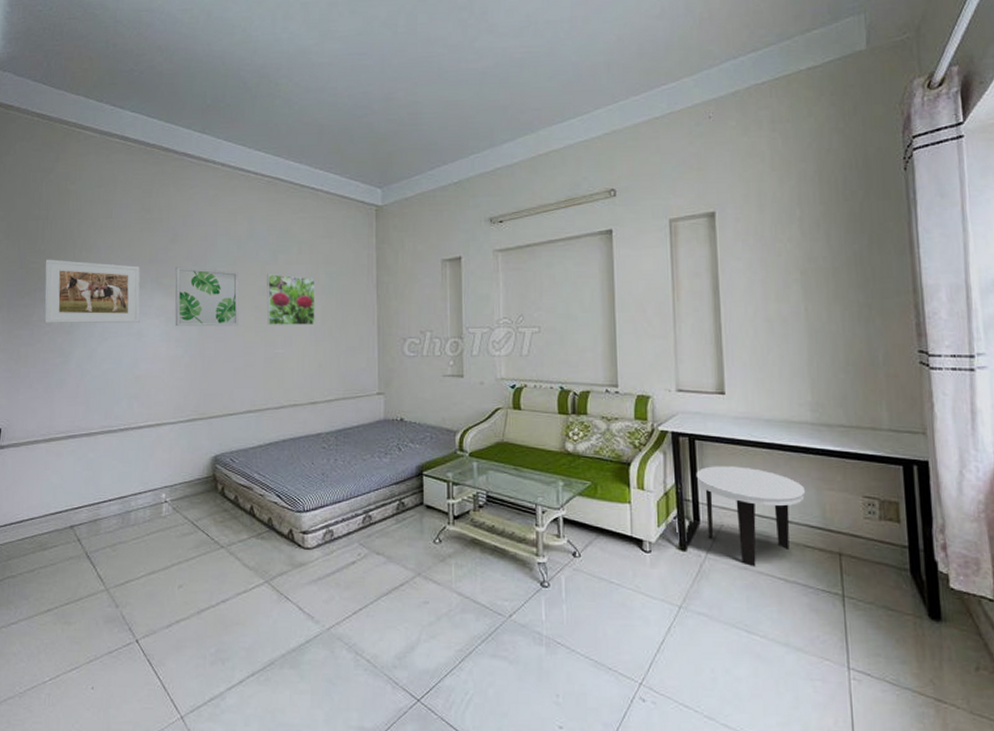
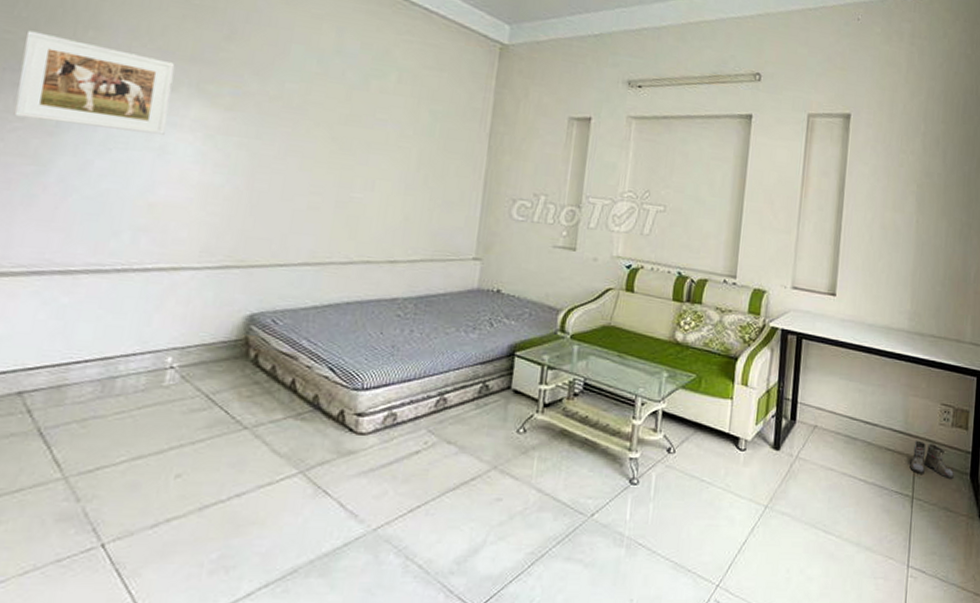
wall art: present [175,267,239,327] -> none [216,72,315,159]
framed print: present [266,274,315,325] -> none [345,101,414,170]
side table: present [696,466,806,567] -> none [798,366,894,468]
boots: none [832,536,890,577] -> present [907,440,954,480]

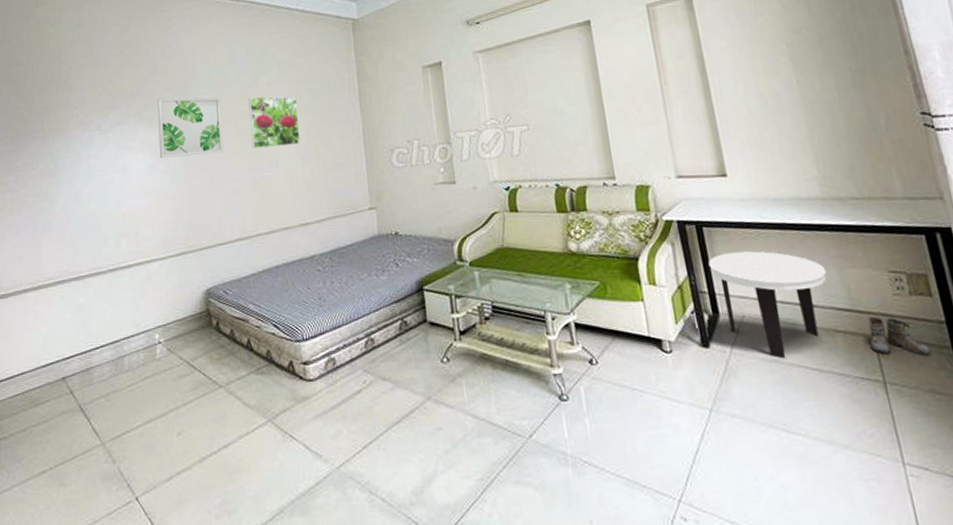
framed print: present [14,30,175,136] -> none [28,101,124,168]
wall art: none [216,72,315,159] -> present [157,97,223,158]
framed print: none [345,101,414,170] -> present [249,96,300,149]
side table: none [798,366,894,468] -> present [708,251,827,359]

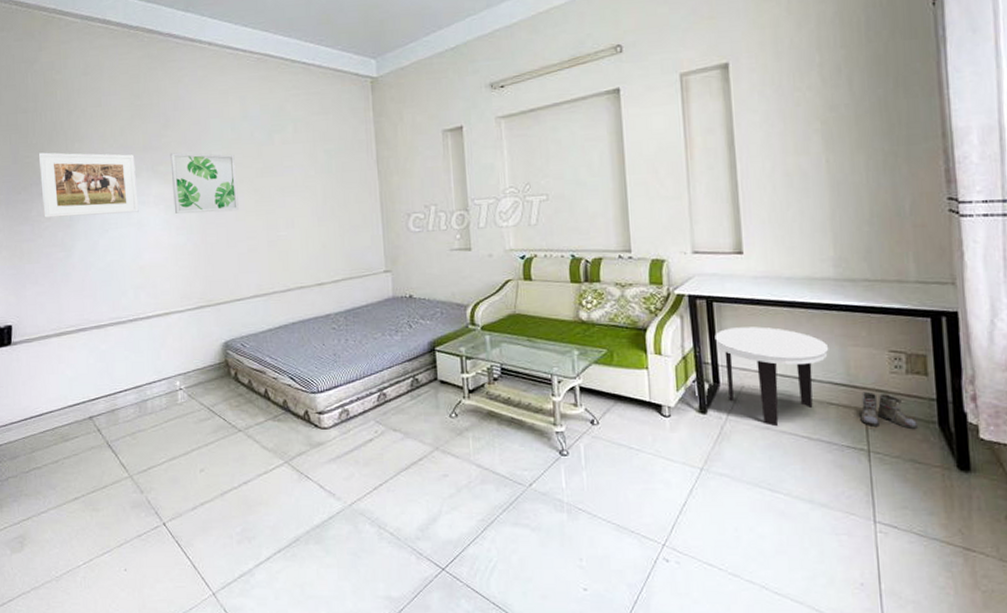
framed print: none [28,101,124,168] -> present [38,152,139,218]
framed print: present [249,96,300,149] -> none [264,155,316,208]

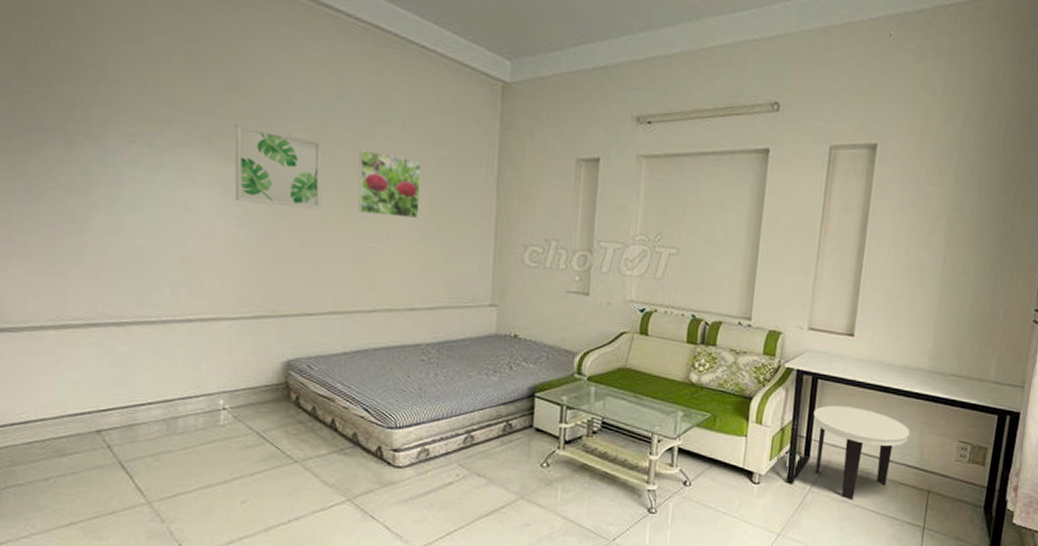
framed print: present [38,152,139,218] -> none [42,89,186,192]
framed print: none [264,155,316,208] -> present [358,149,421,218]
boots: present [857,391,918,430] -> none [921,475,967,512]

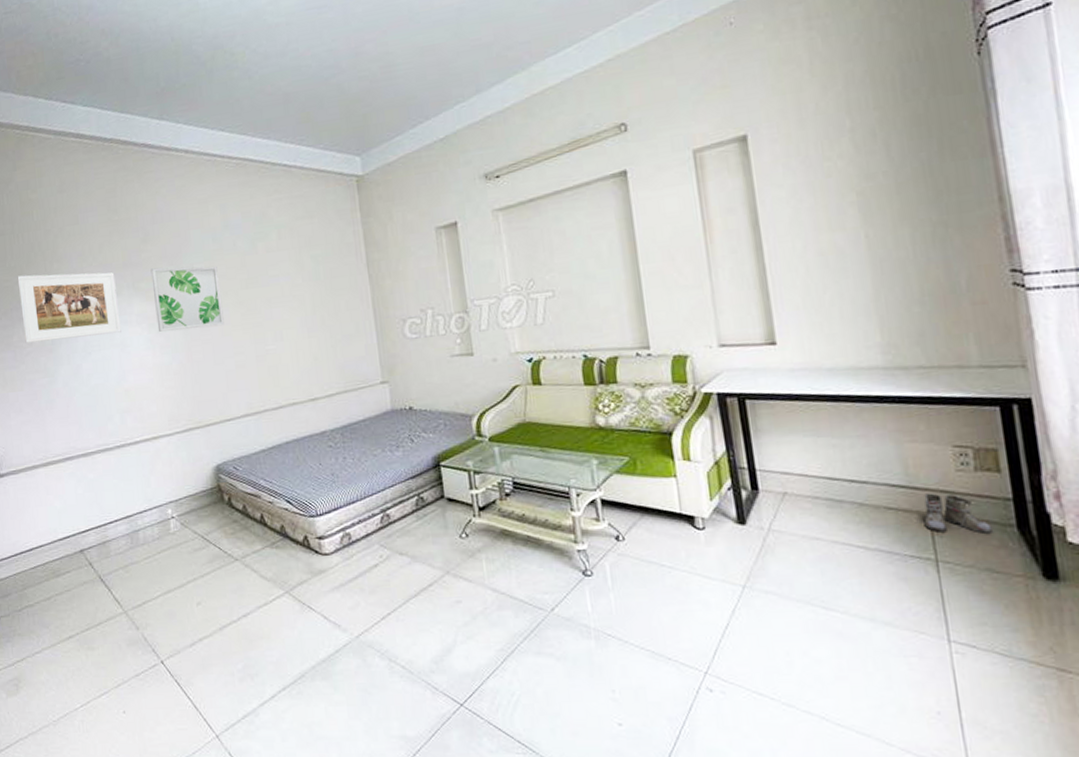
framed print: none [42,89,186,192] -> present [17,272,121,343]
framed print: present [358,149,421,218] -> none [247,263,305,321]
side table: present [813,405,910,501] -> none [749,425,883,537]
boots: none [921,475,967,512] -> present [920,493,993,535]

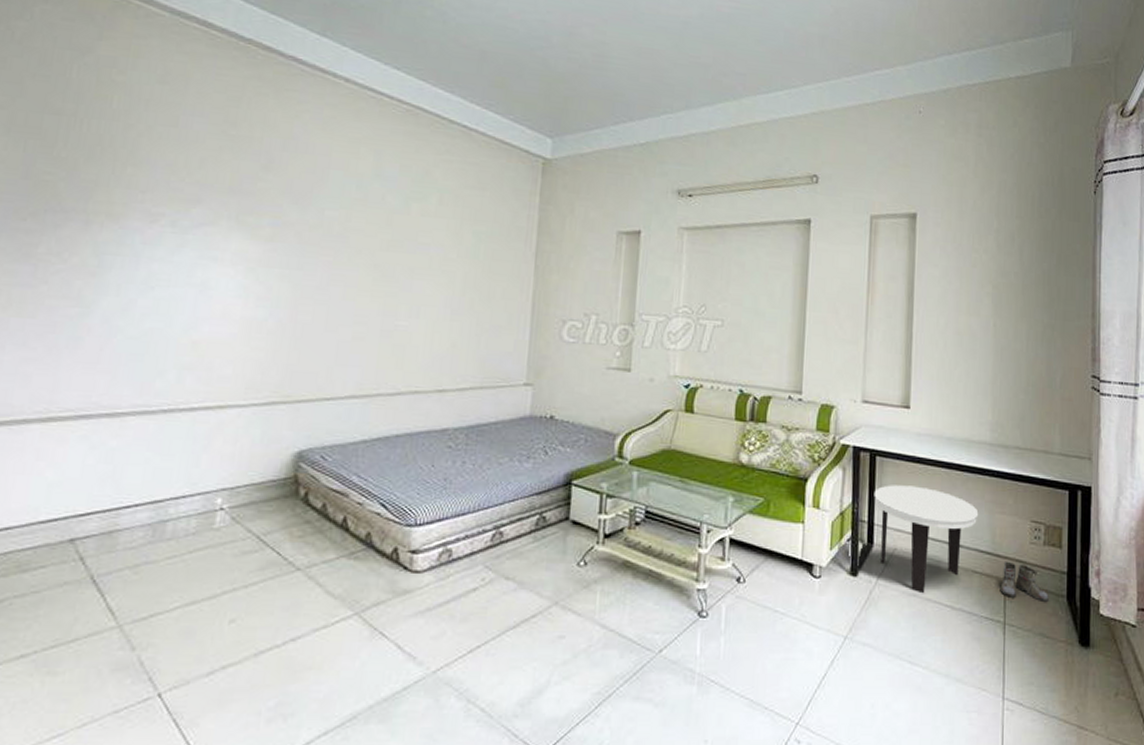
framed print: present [17,272,121,343] -> none [56,170,214,271]
wall art: present [150,266,224,332] -> none [258,202,355,288]
side table: none [749,425,883,537] -> present [874,485,979,594]

